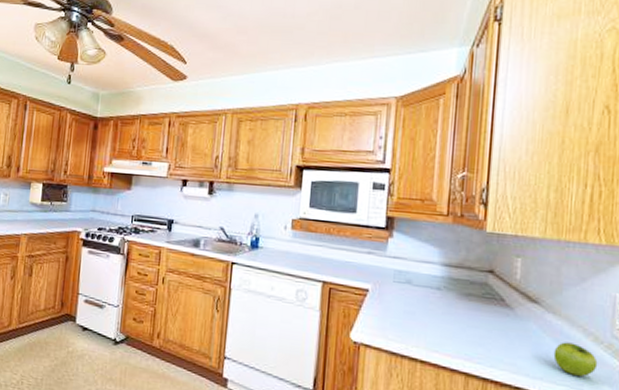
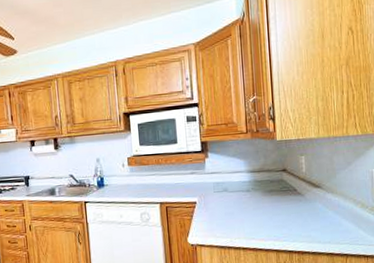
fruit: present [553,342,598,377] -> none [335,211,366,235]

